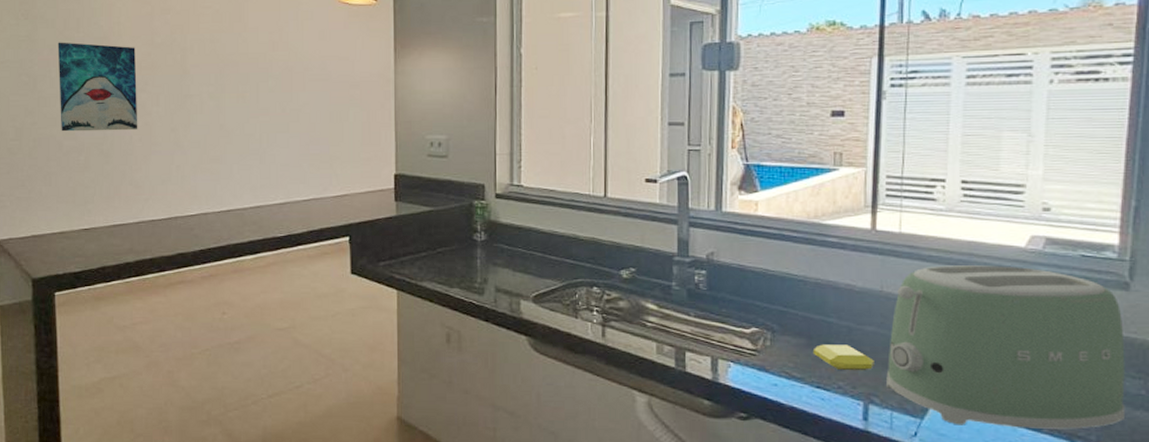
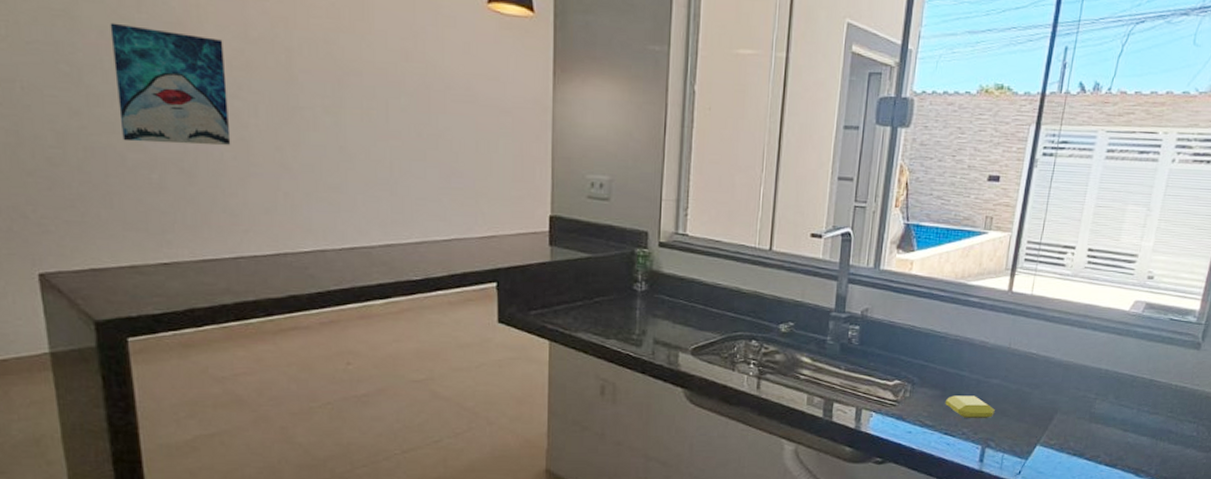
toaster: present [886,265,1126,429] -> none [1002,325,1191,465]

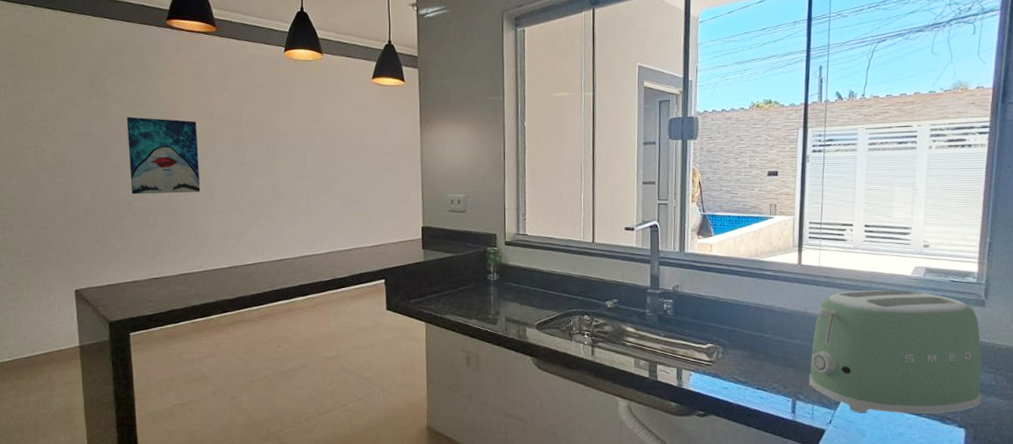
soap bar: present [945,395,995,418] -> none [754,355,800,374]
toaster: none [1002,325,1191,465] -> present [809,290,982,414]

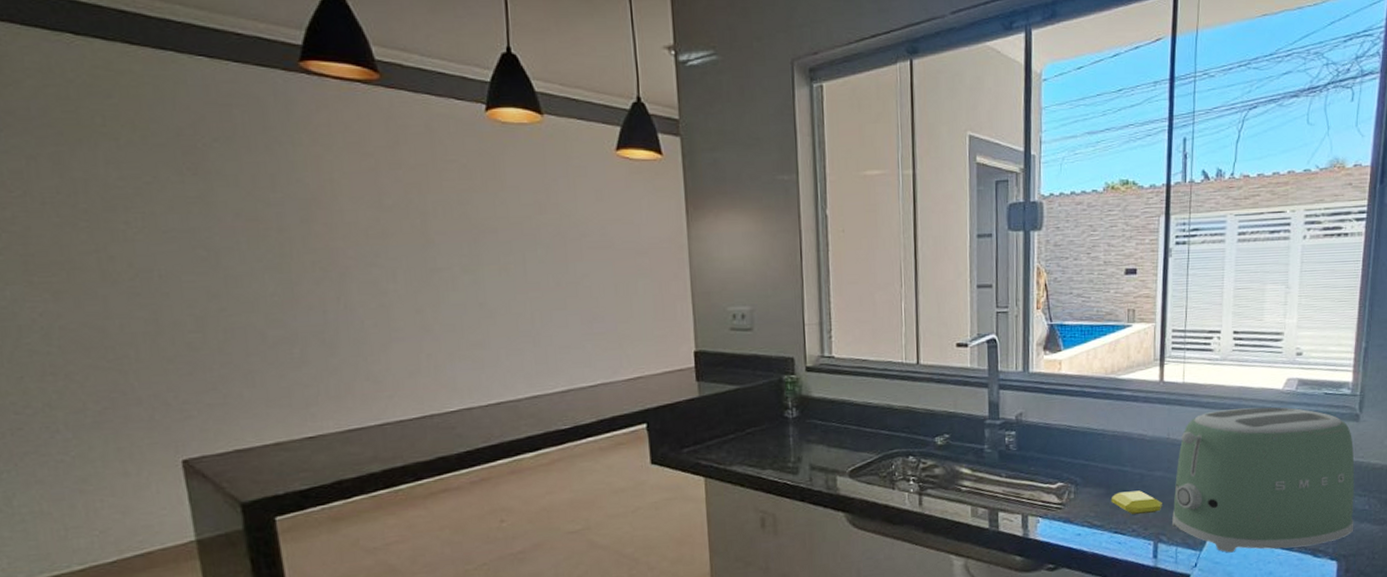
wall art: present [126,117,201,195] -> none [245,204,371,319]
soap bar: none [754,355,800,374] -> present [1110,490,1162,514]

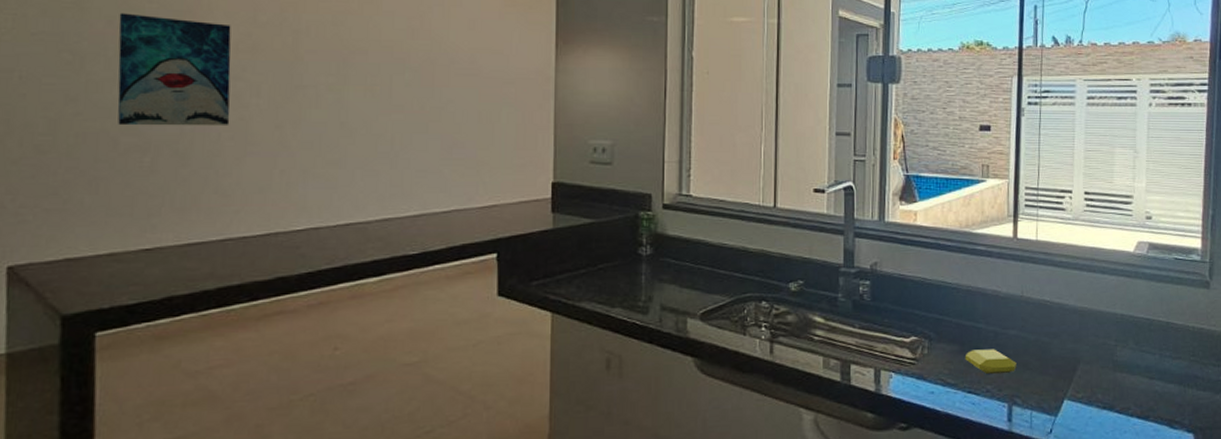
wall art: none [245,204,371,319] -> present [117,12,231,127]
toaster: present [1172,407,1355,553] -> none [1027,269,1209,420]

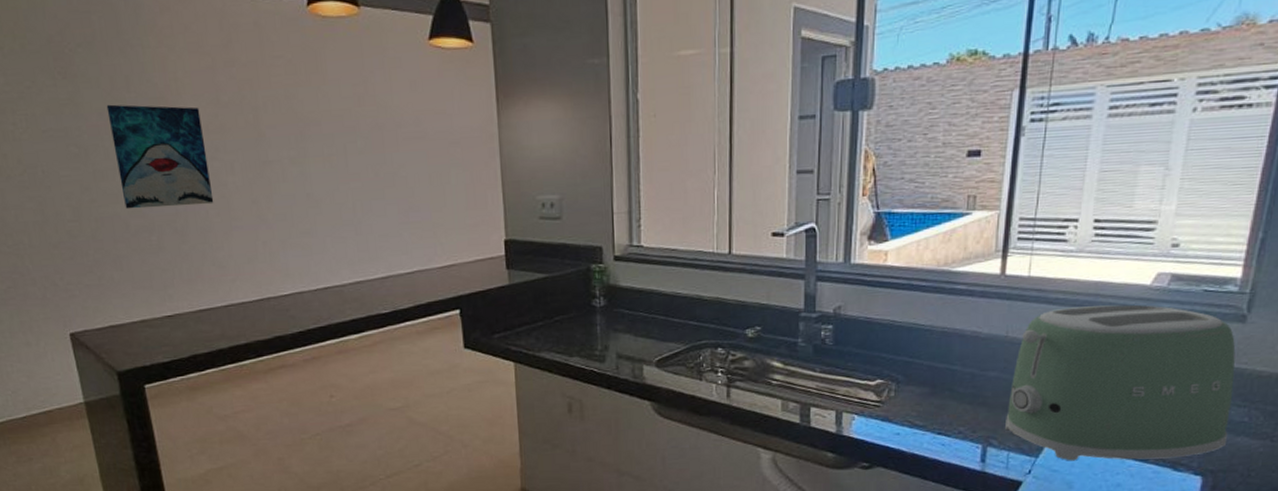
soap bar: present [964,349,1017,374] -> none [935,391,995,416]
toaster: none [1027,269,1209,420] -> present [1005,304,1236,461]

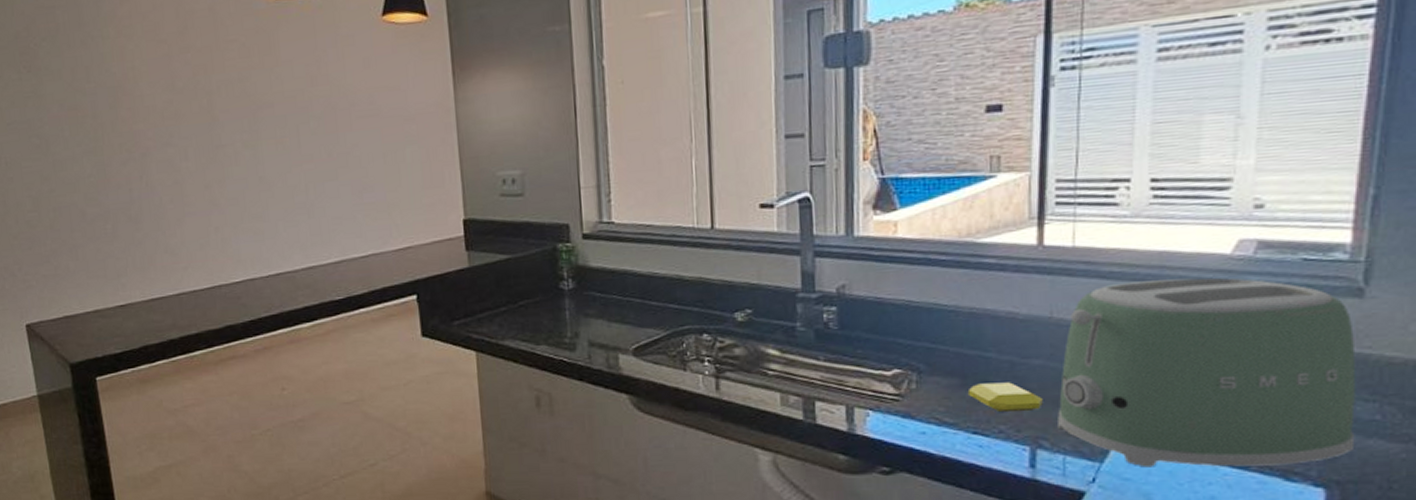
wall art: present [106,104,214,209] -> none [67,94,168,198]
soap bar: none [935,391,995,416] -> present [967,382,1043,412]

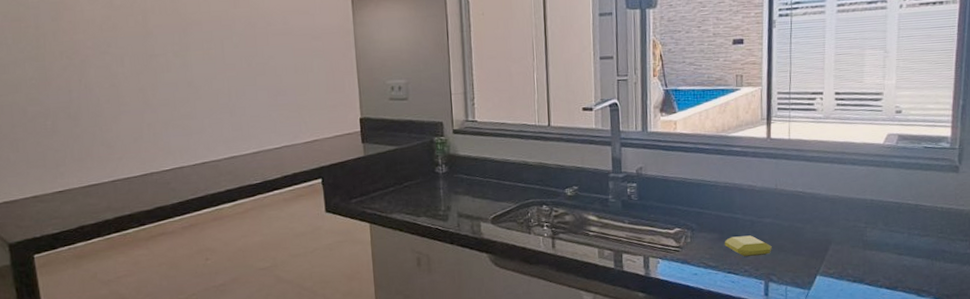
toaster: present [1058,277,1357,468] -> none [781,160,956,292]

